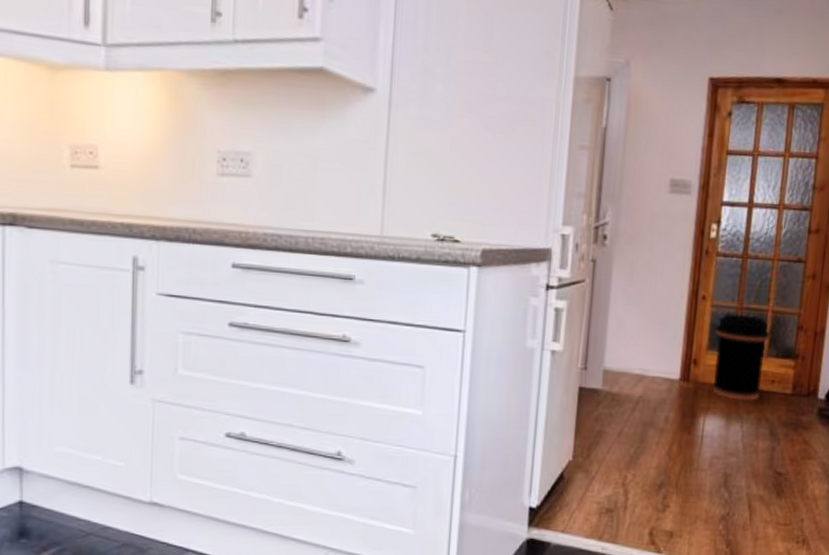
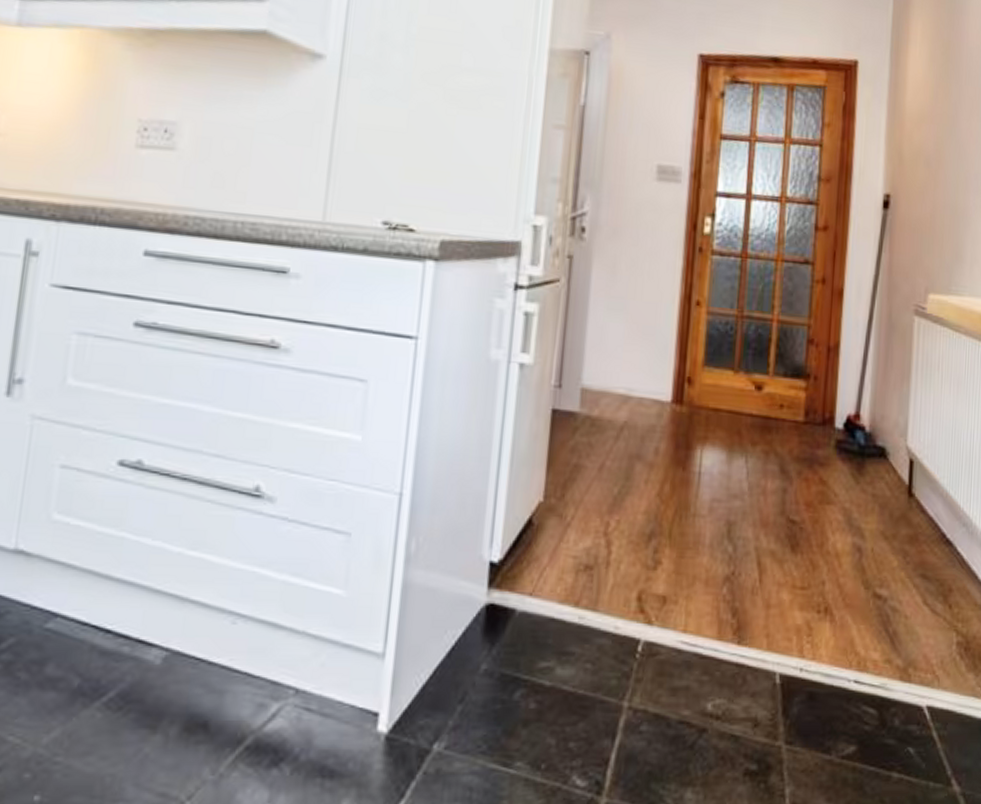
trash can: present [713,314,770,400] -> none [711,323,776,429]

